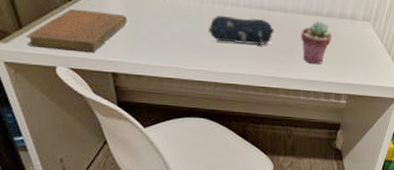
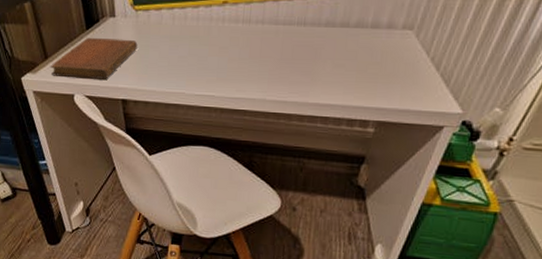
pencil case: present [207,15,275,45] -> none [216,34,291,65]
potted succulent: present [301,21,332,64] -> none [321,33,361,85]

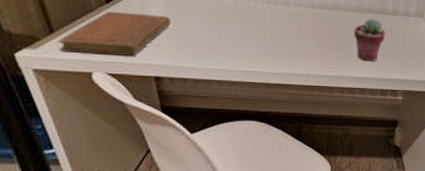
potted succulent: none [321,33,361,85] -> present [354,18,386,61]

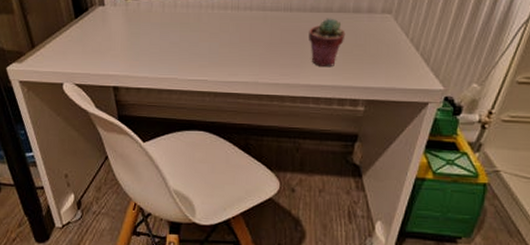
notebook: present [58,11,171,56] -> none [38,26,128,67]

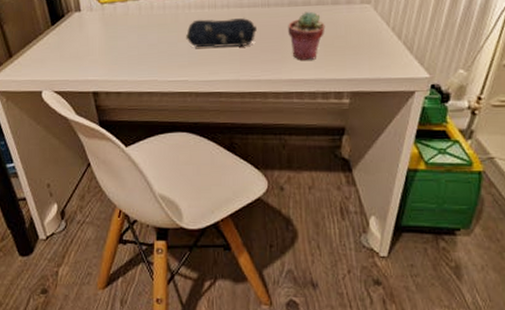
pencil case: none [207,20,279,49] -> present [185,18,258,48]

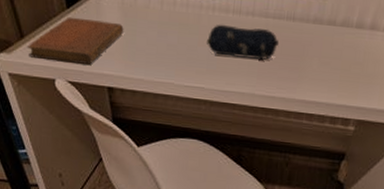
notebook: none [16,32,106,74] -> present [28,17,124,65]
potted succulent: present [288,11,325,60] -> none [308,31,346,83]

